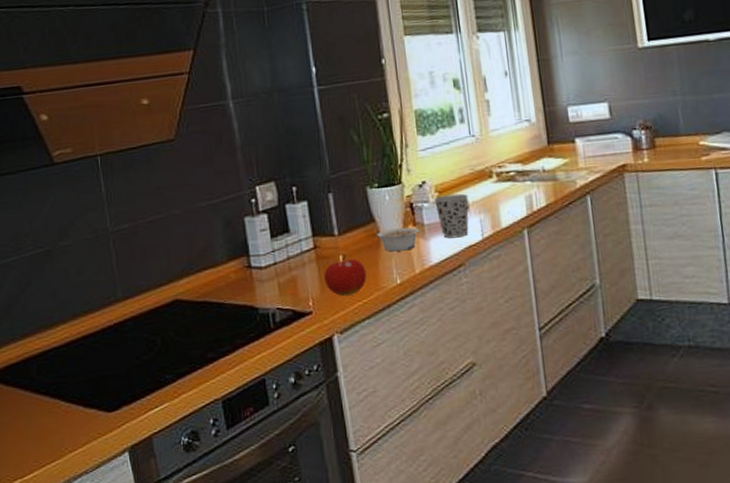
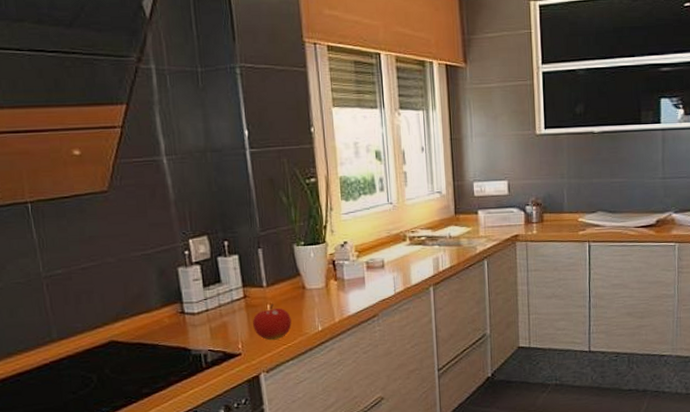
legume: present [377,227,420,252] -> none [302,282,341,303]
cup: present [434,193,469,239] -> none [354,254,384,293]

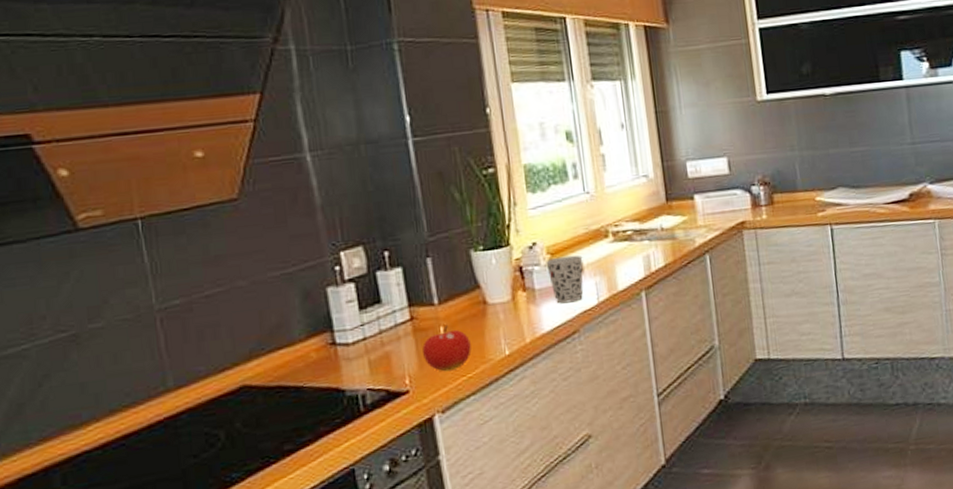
cup: none [354,254,384,293] -> present [546,255,584,304]

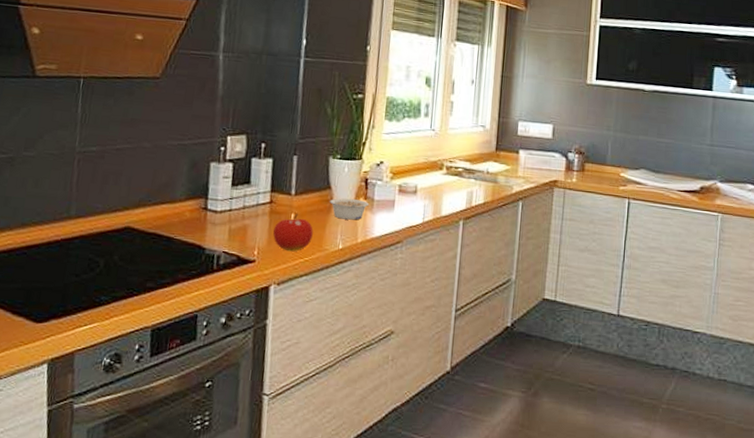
legume: none [482,293,531,321] -> present [330,198,369,220]
cup: present [546,255,584,304] -> none [387,177,418,217]

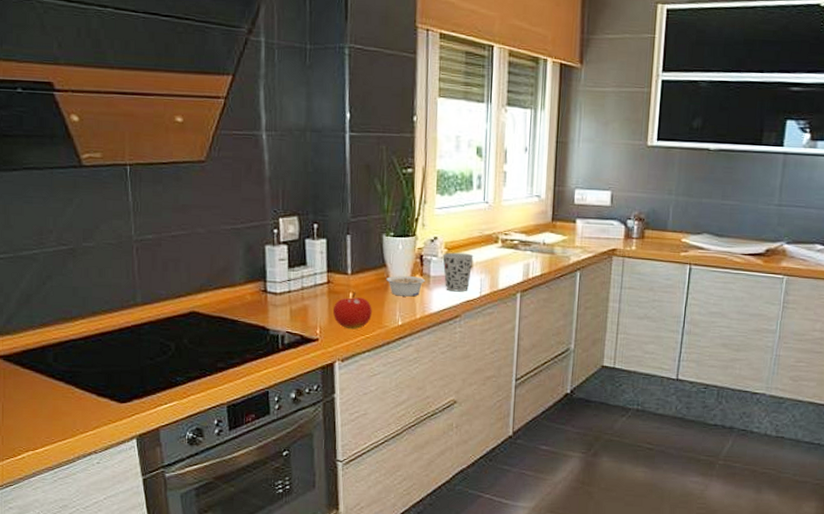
cup: none [387,177,418,217] -> present [442,252,474,292]

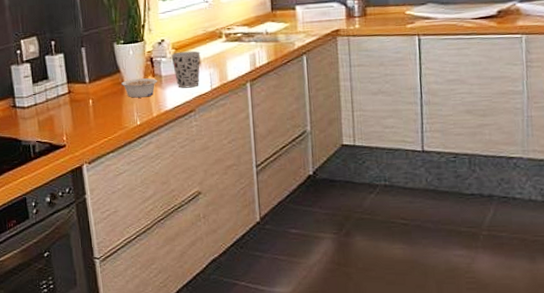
fruit: present [333,292,372,330] -> none [76,98,112,134]

